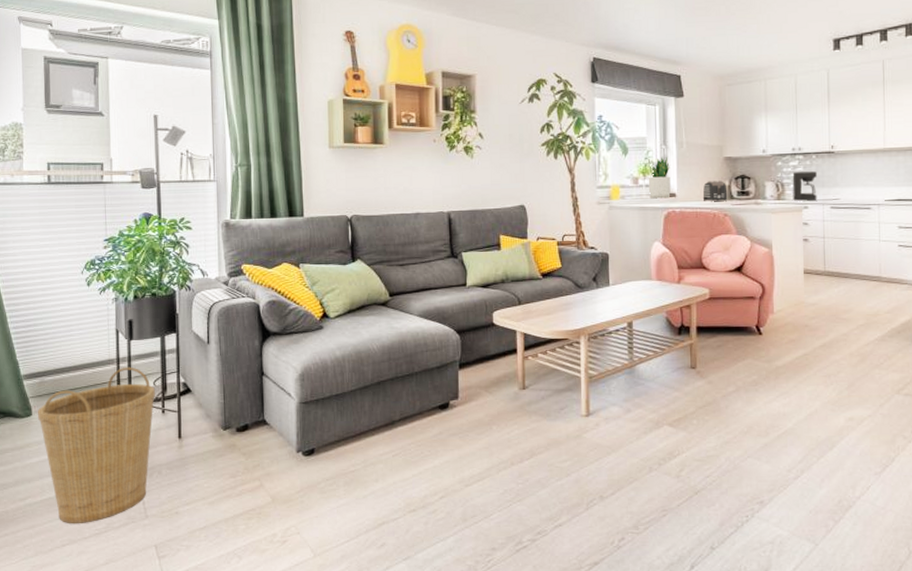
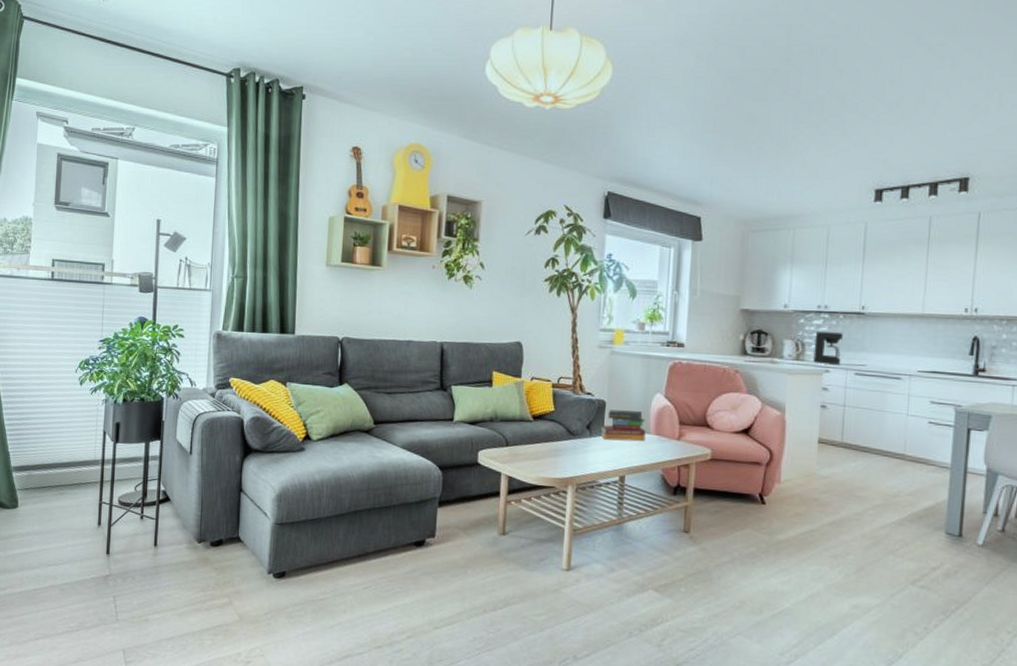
basket: present [37,367,155,523] -> none [23,469,136,620]
books: none [605,260,648,291] -> present [600,409,646,442]
planter: present [648,156,671,199] -> none [654,302,681,348]
toaster: present [702,181,728,202] -> none [713,333,741,357]

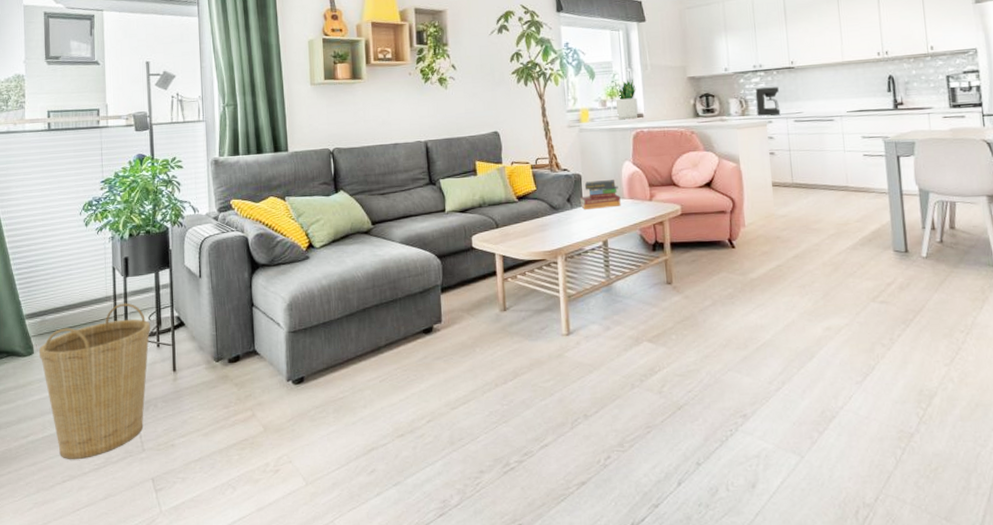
basket: none [23,469,136,620] -> present [38,303,150,459]
planter: none [654,302,681,348] -> present [615,79,638,120]

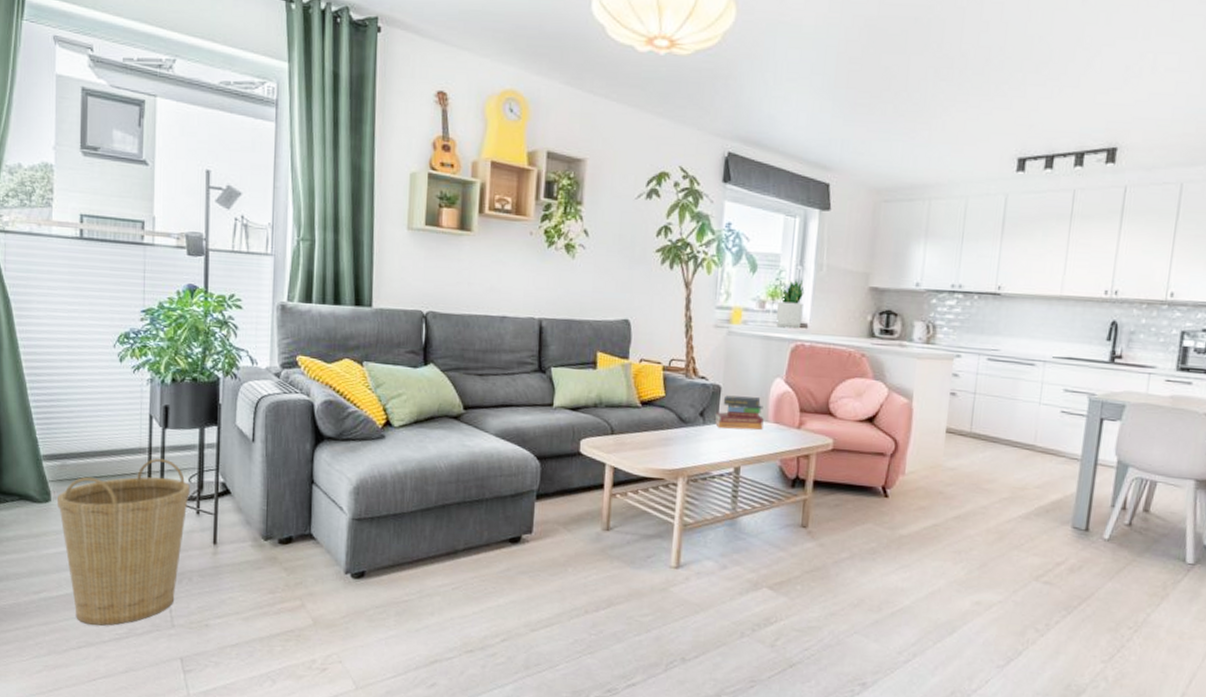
coffee maker: present [755,87,781,116] -> none [944,313,977,349]

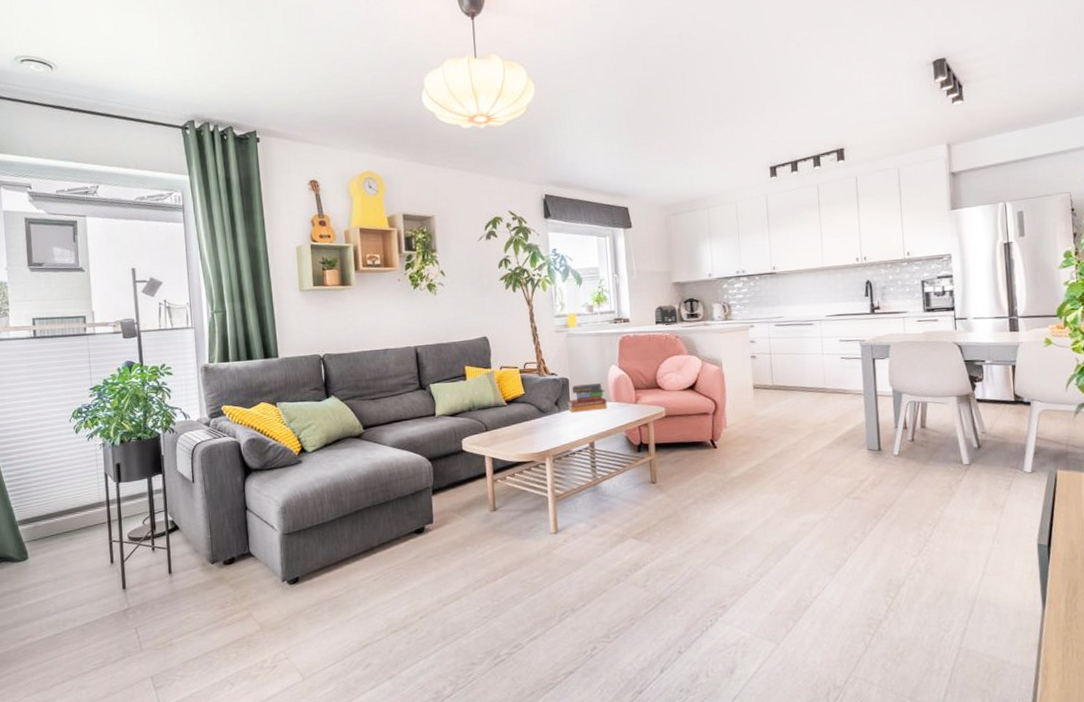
basket: present [56,458,190,626] -> none [33,508,145,660]
planter: present [776,278,805,329] -> none [602,284,624,325]
toaster: none [838,313,869,340] -> present [654,305,678,326]

